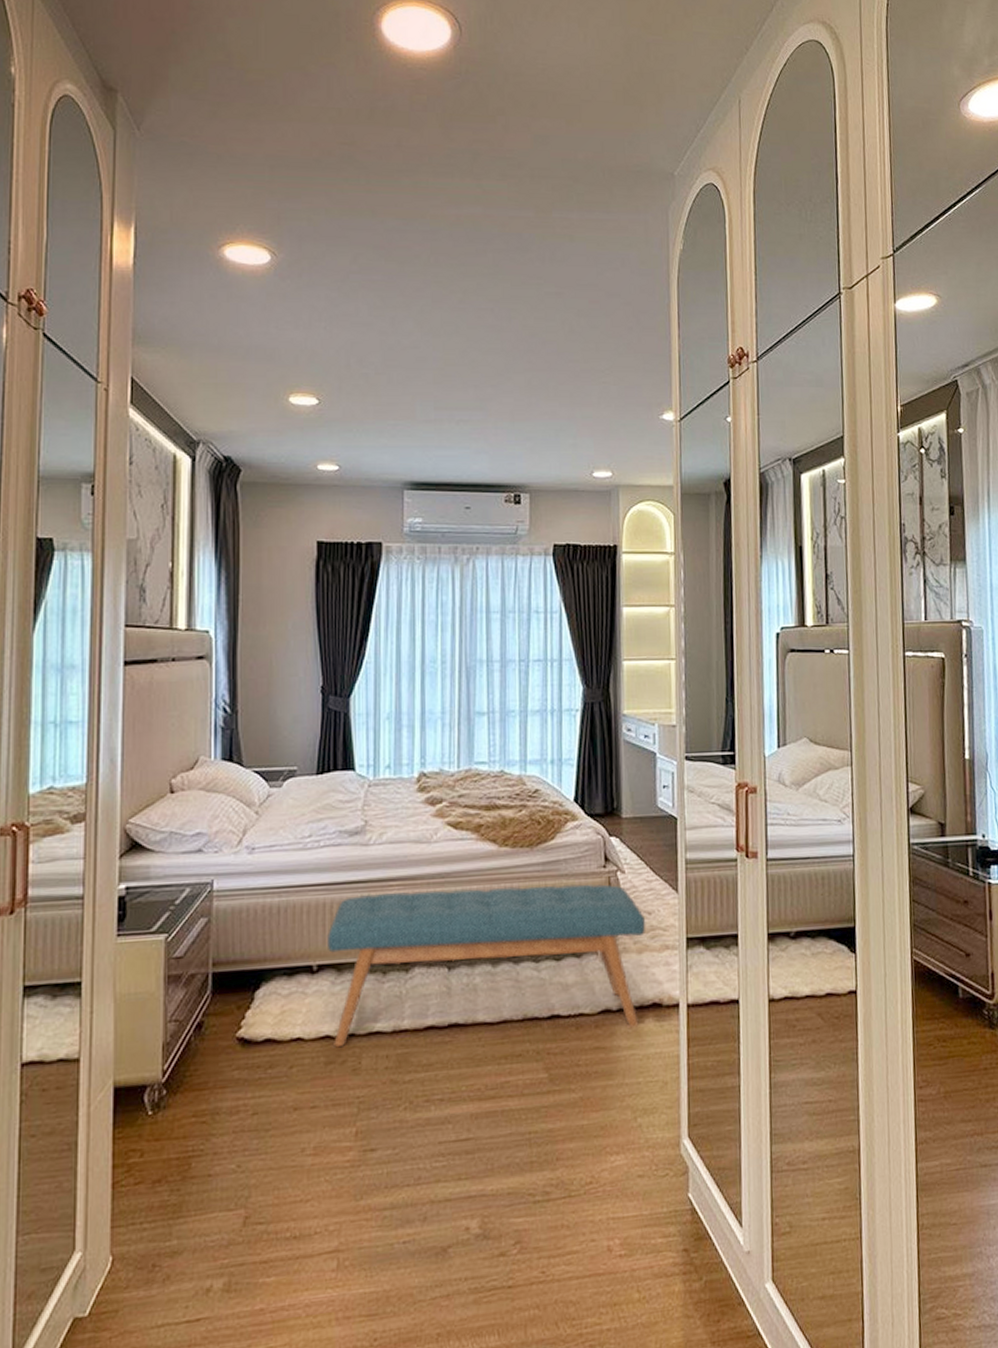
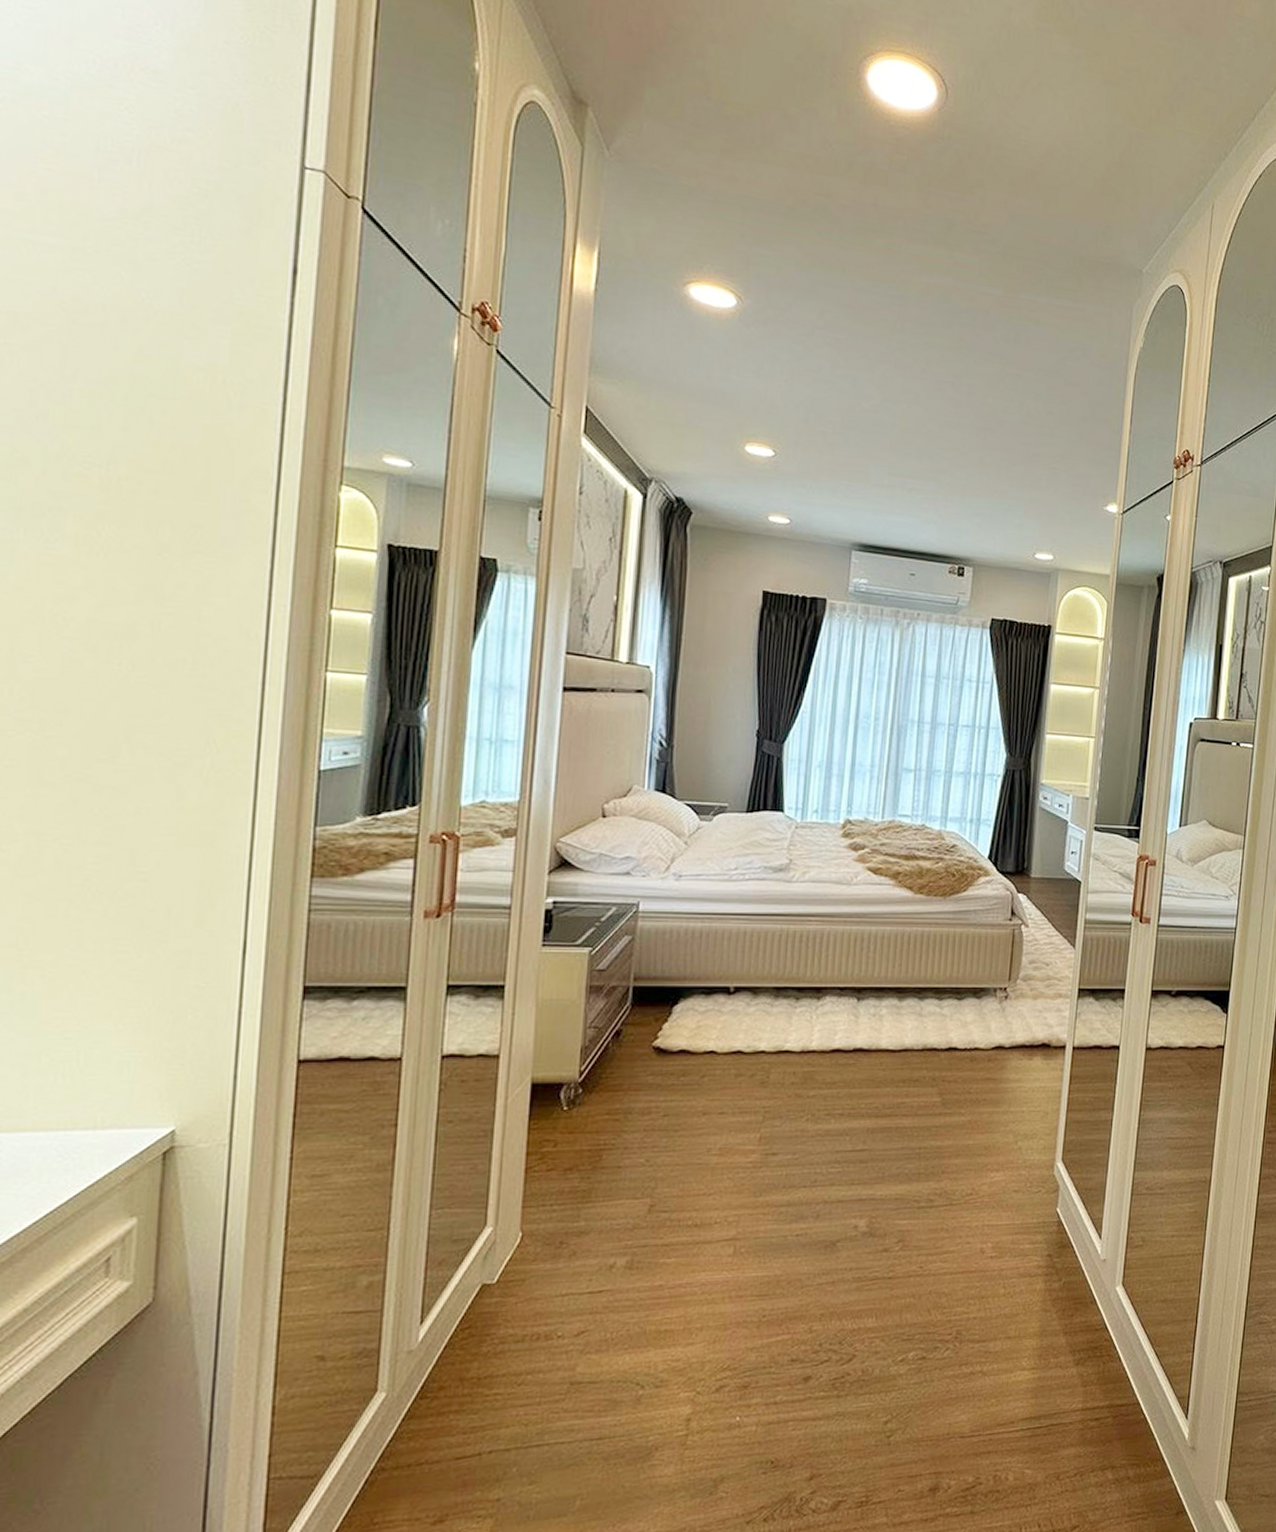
bench: present [326,883,646,1048] -> none [745,926,1044,1063]

